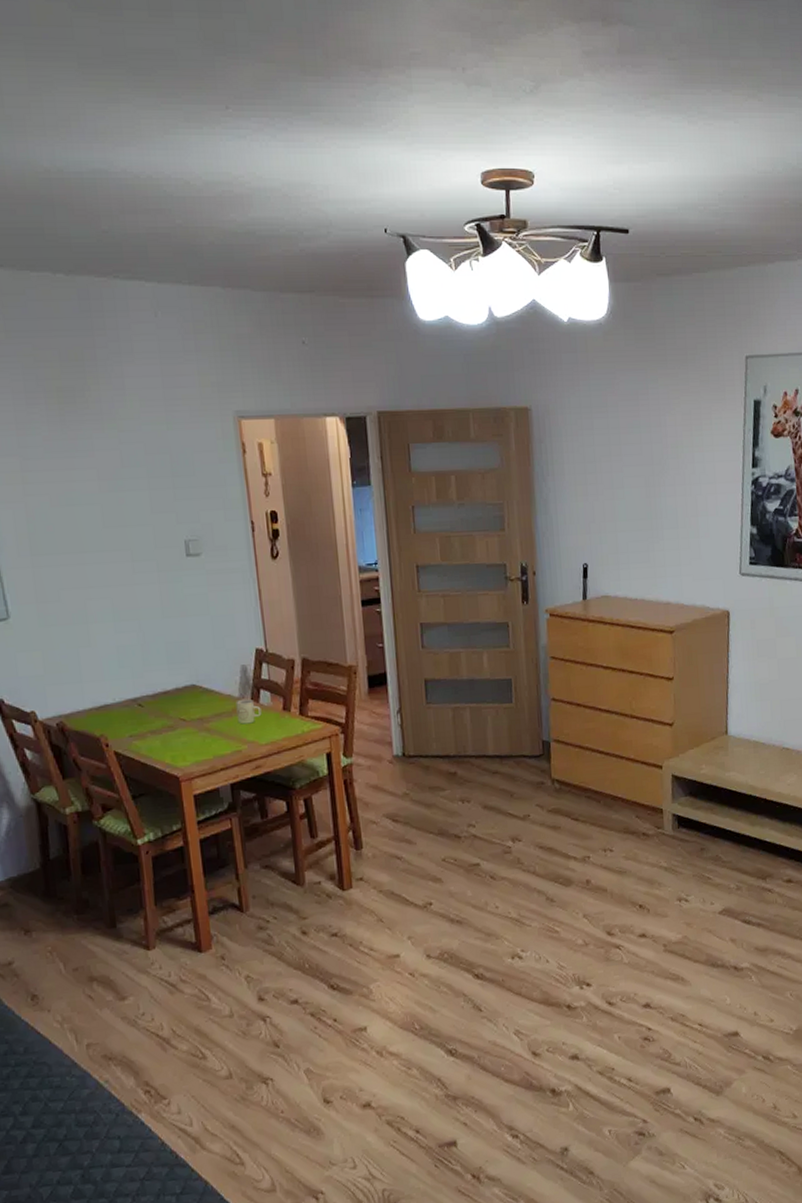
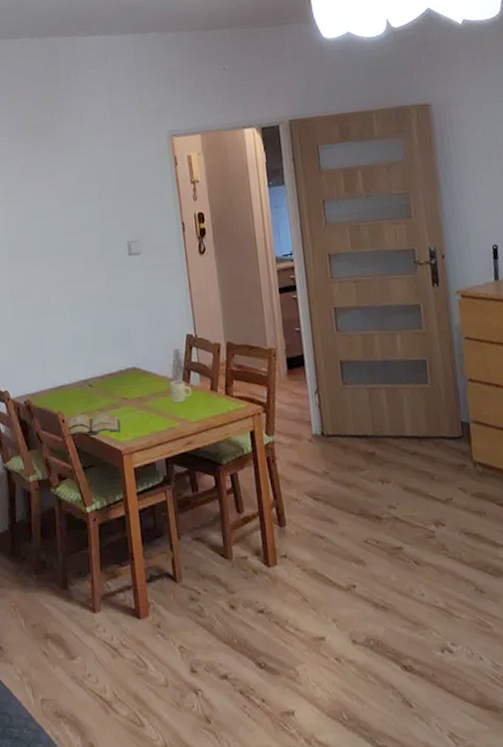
diary: none [106,734,178,764] -> present [62,412,121,438]

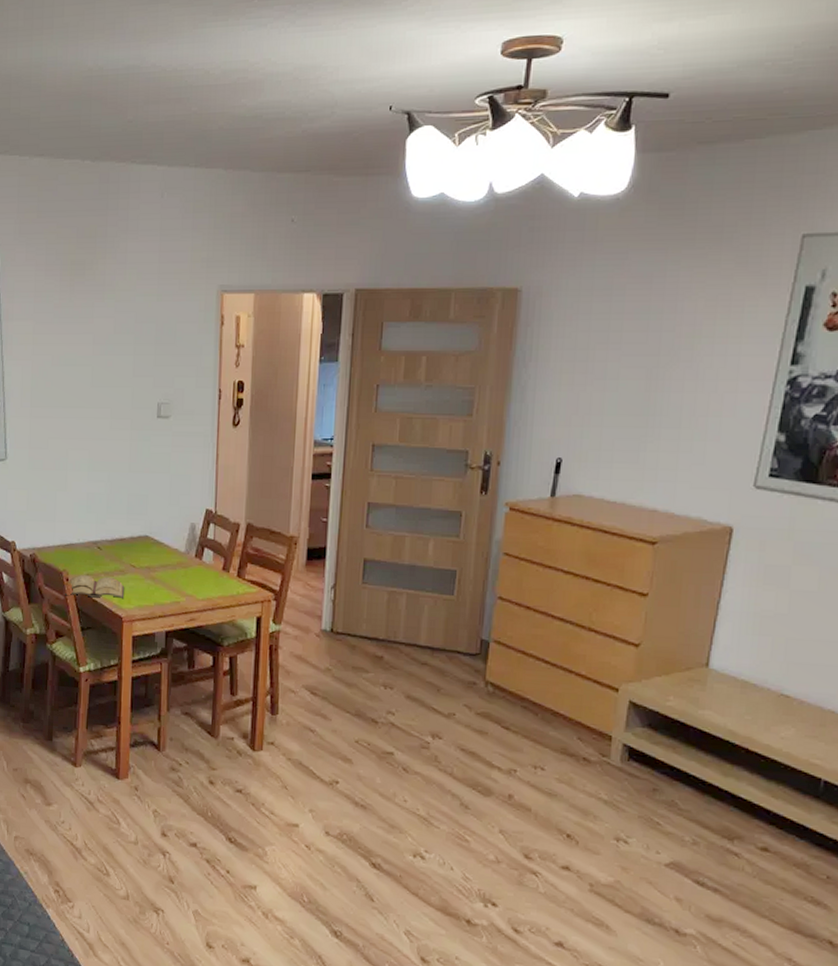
mug: present [169,379,192,403] -> none [180,554,203,579]

